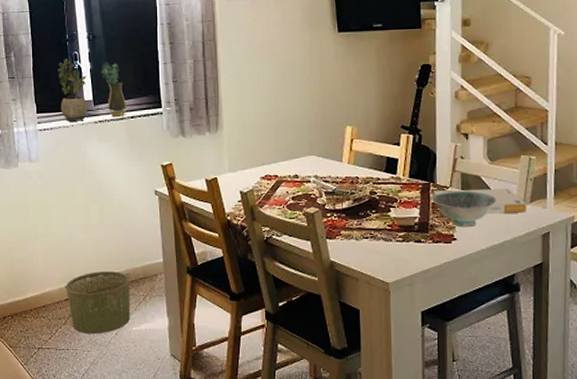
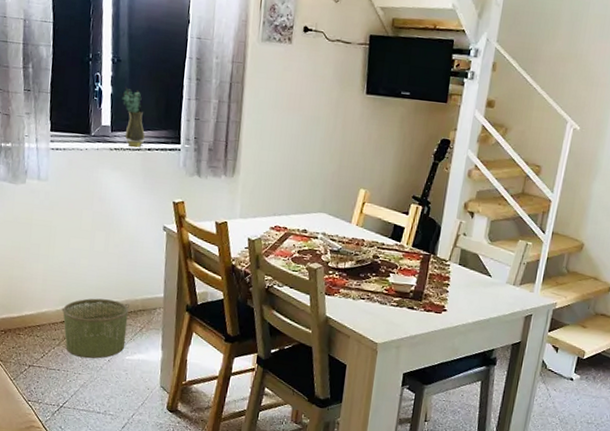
potted plant: present [58,59,88,122] -> none [76,79,107,146]
bowl: present [431,190,497,228] -> none [429,264,490,302]
book: present [433,188,527,213] -> none [432,262,517,294]

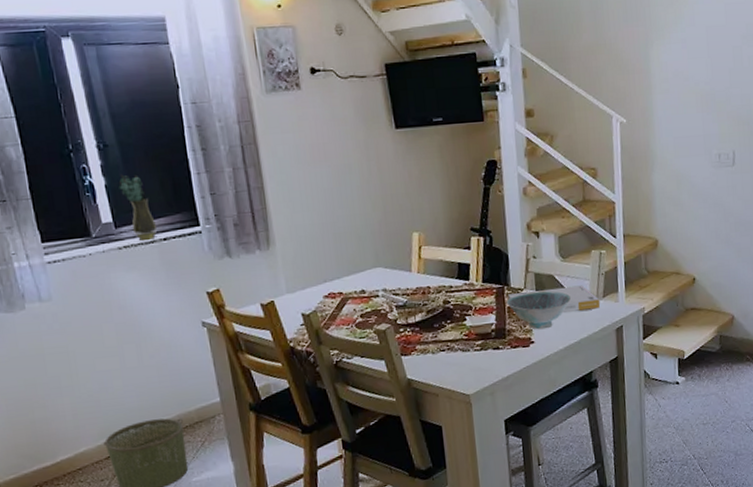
bowl: none [429,264,490,302] -> present [506,291,572,330]
book: none [432,262,517,294] -> present [508,285,600,312]

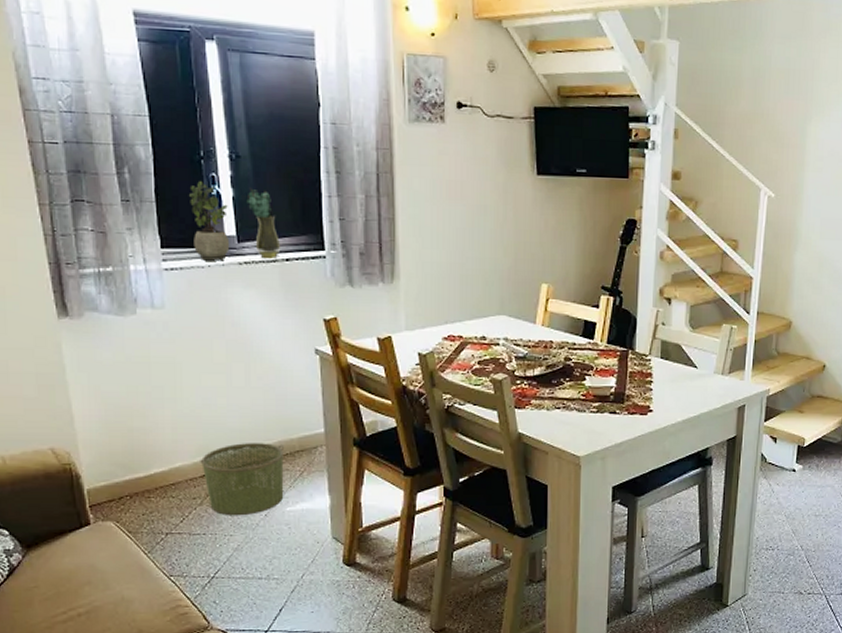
potted plant: none [62,174,108,250] -> present [189,181,230,261]
bowl: present [506,291,572,330] -> none [629,359,696,399]
book: present [508,285,600,312] -> none [632,358,725,384]

